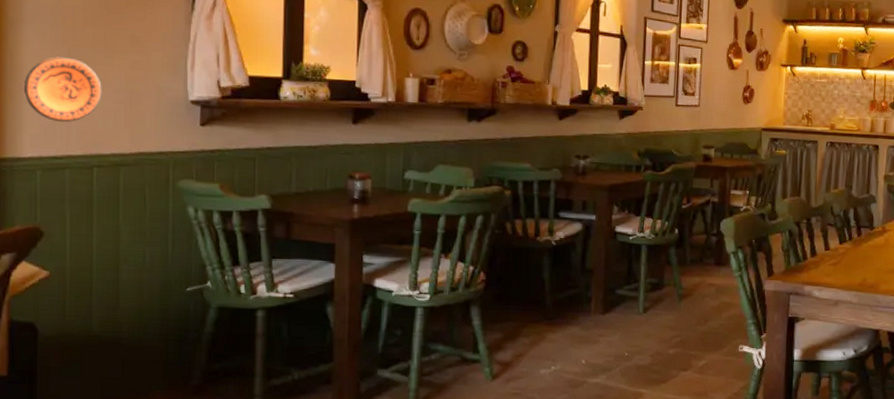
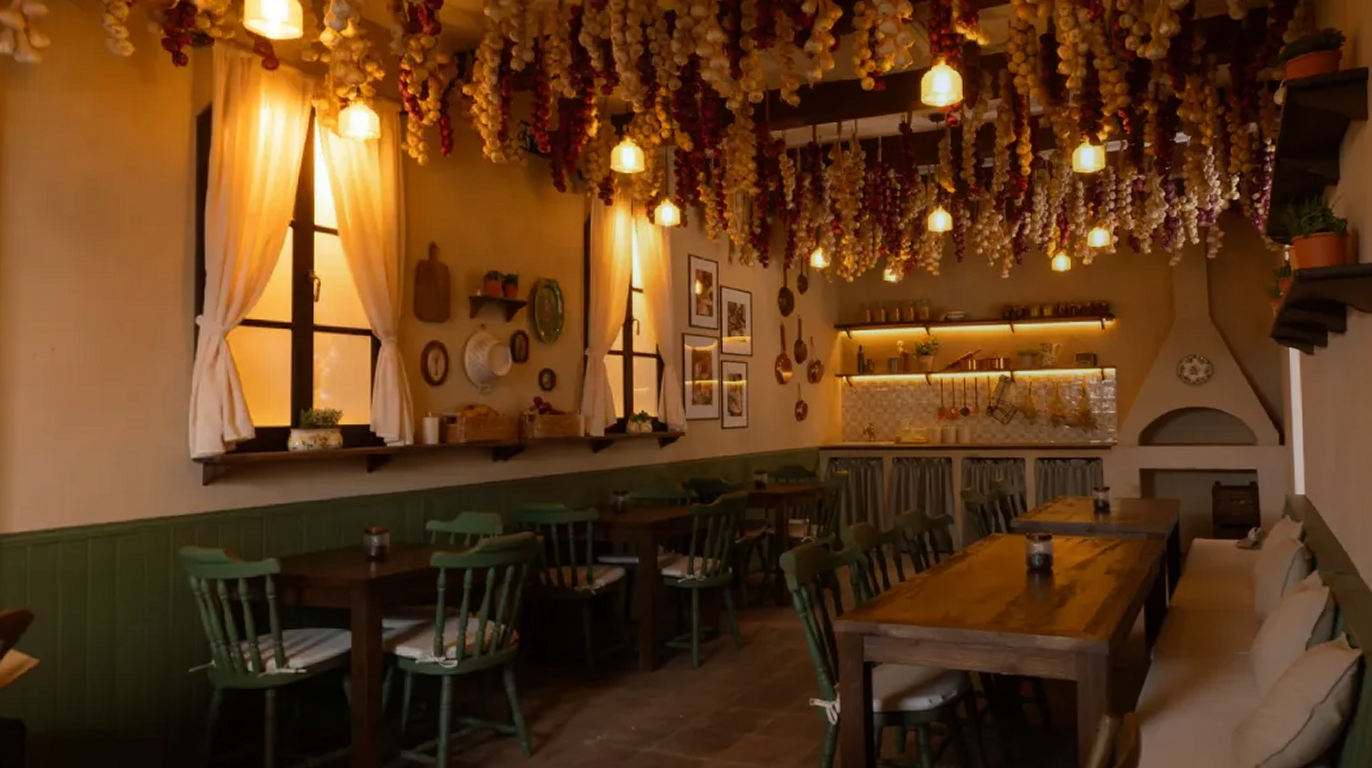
decorative plate: present [23,57,102,122] -> none [14,420,98,491]

